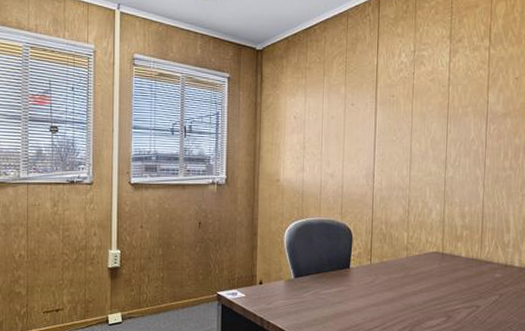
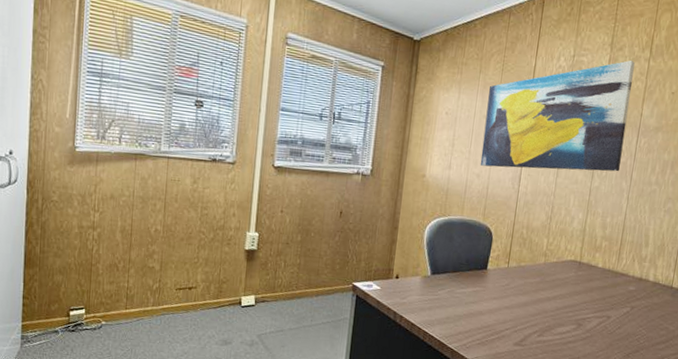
wall art: none [332,50,475,166] -> present [480,60,635,172]

